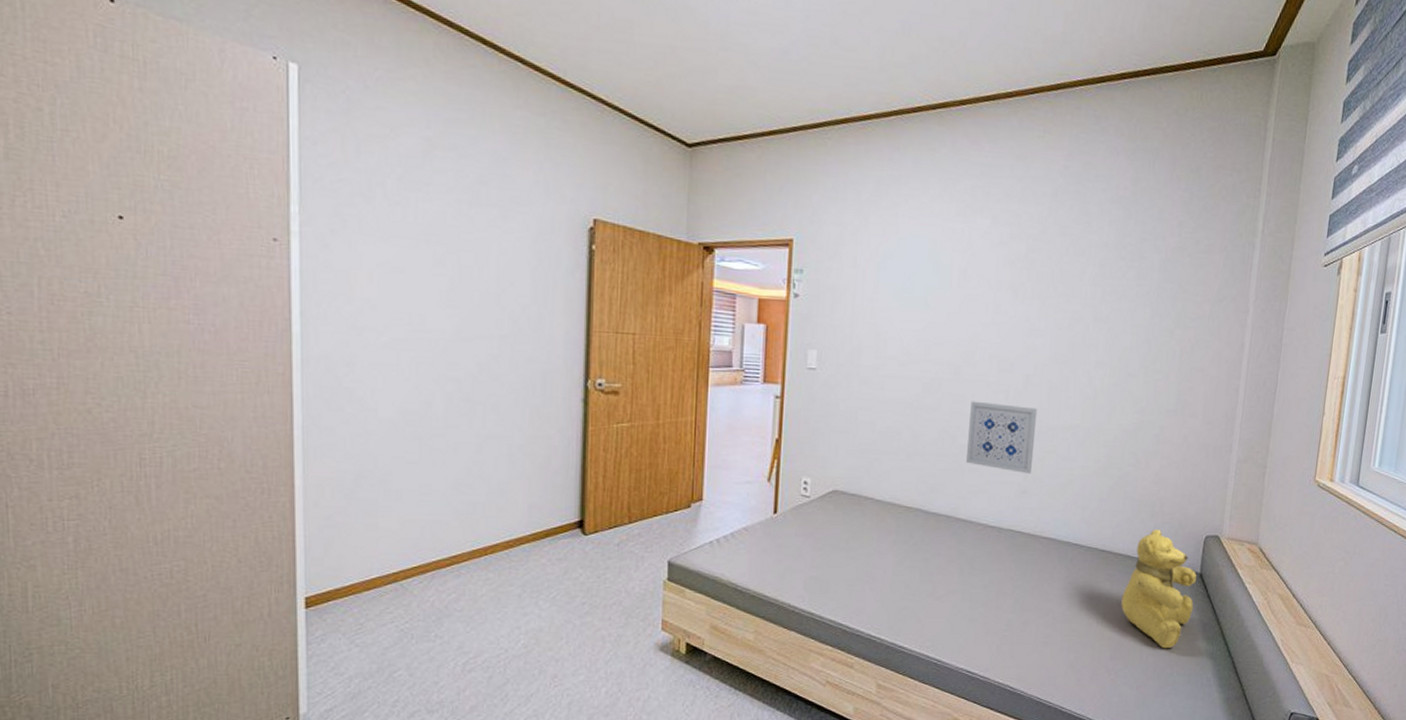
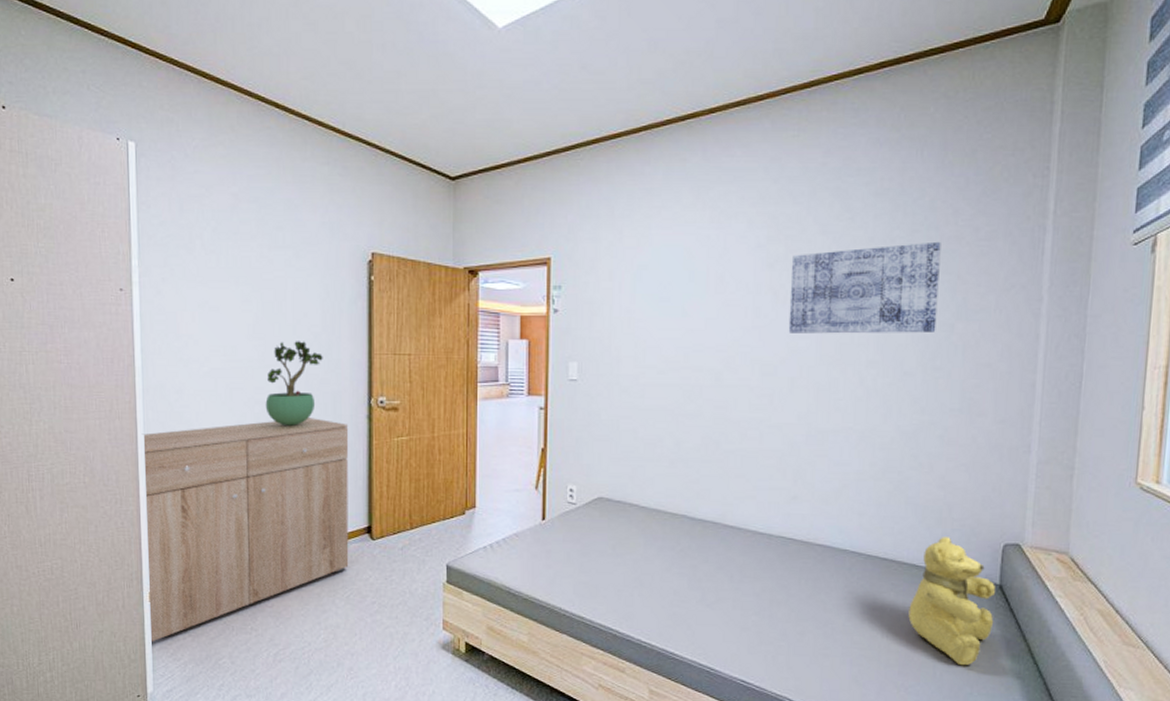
dresser: none [299,399,561,657] -> present [141,418,349,644]
potted plant: none [460,312,532,408] -> present [265,341,323,426]
wall art: present [965,401,1038,474] -> none [730,406,805,480]
wall art: none [1025,250,1167,337] -> present [788,241,941,334]

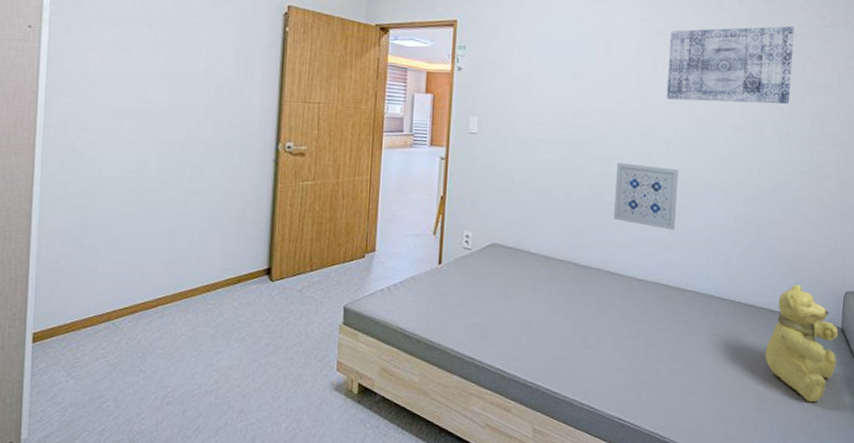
dresser: present [141,418,349,644] -> none [28,160,255,387]
potted plant: present [265,341,323,426] -> none [171,85,234,167]
wall art: none [730,406,805,480] -> present [613,162,679,231]

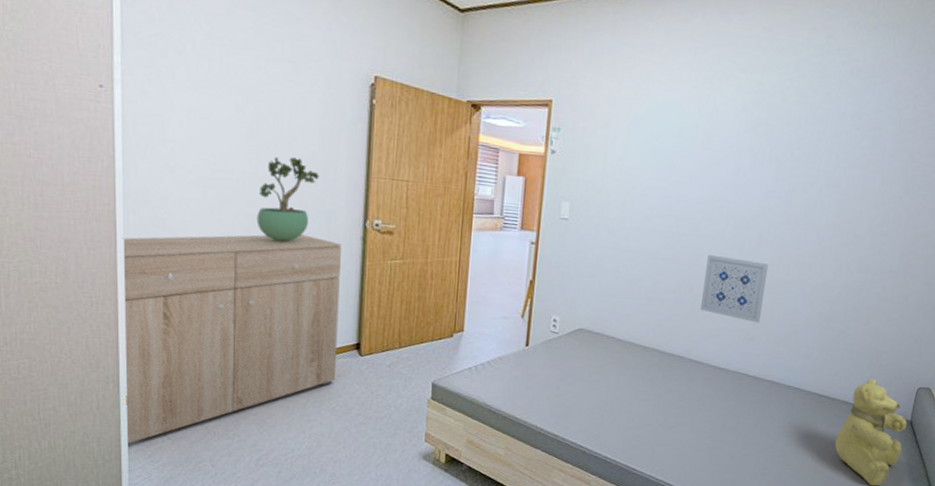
dresser: none [28,160,255,387] -> present [121,234,342,445]
potted plant: none [171,85,234,167] -> present [256,157,319,242]
wall art: present [666,26,794,104] -> none [762,121,900,203]

